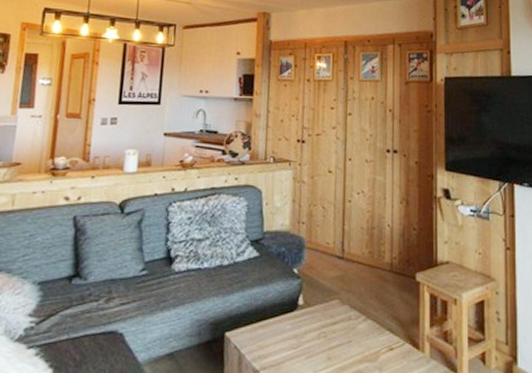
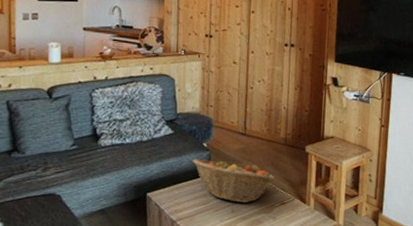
fruit basket: none [280,288,379,347] -> present [192,158,274,203]

